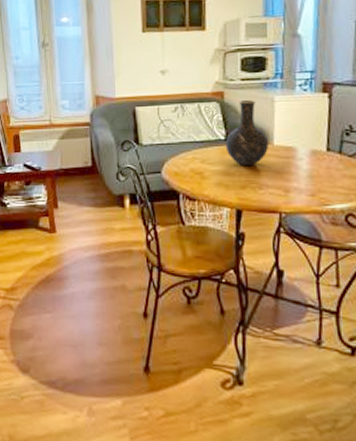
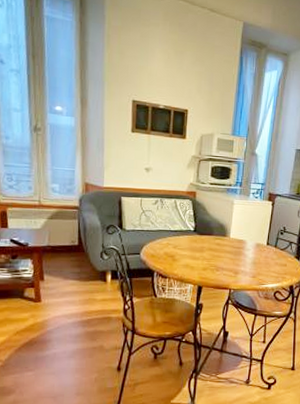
vase: present [225,100,268,166] -> none [193,201,226,253]

